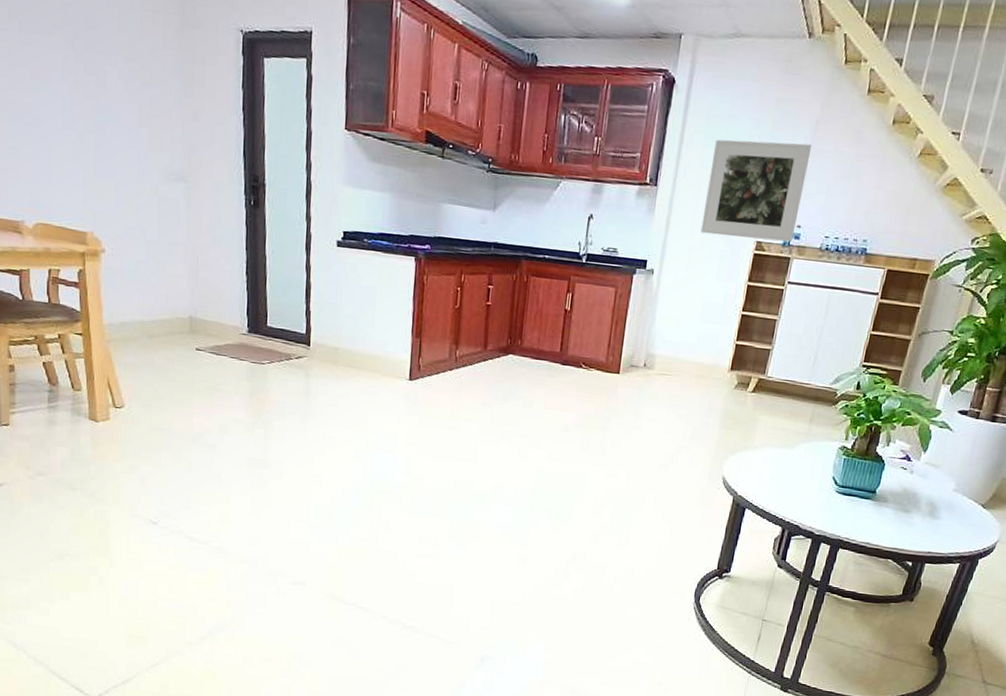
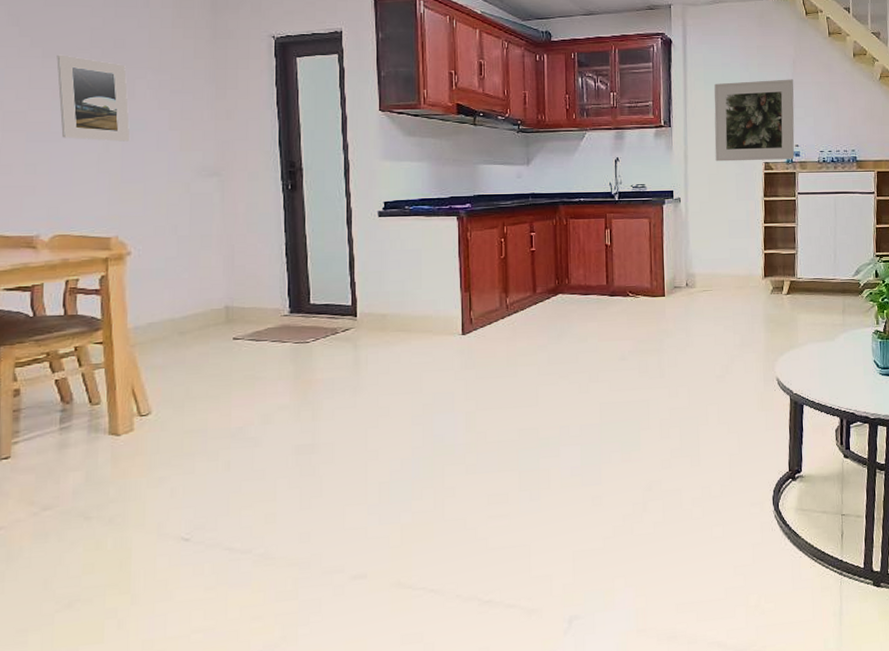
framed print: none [33,30,103,134] -> present [56,54,131,142]

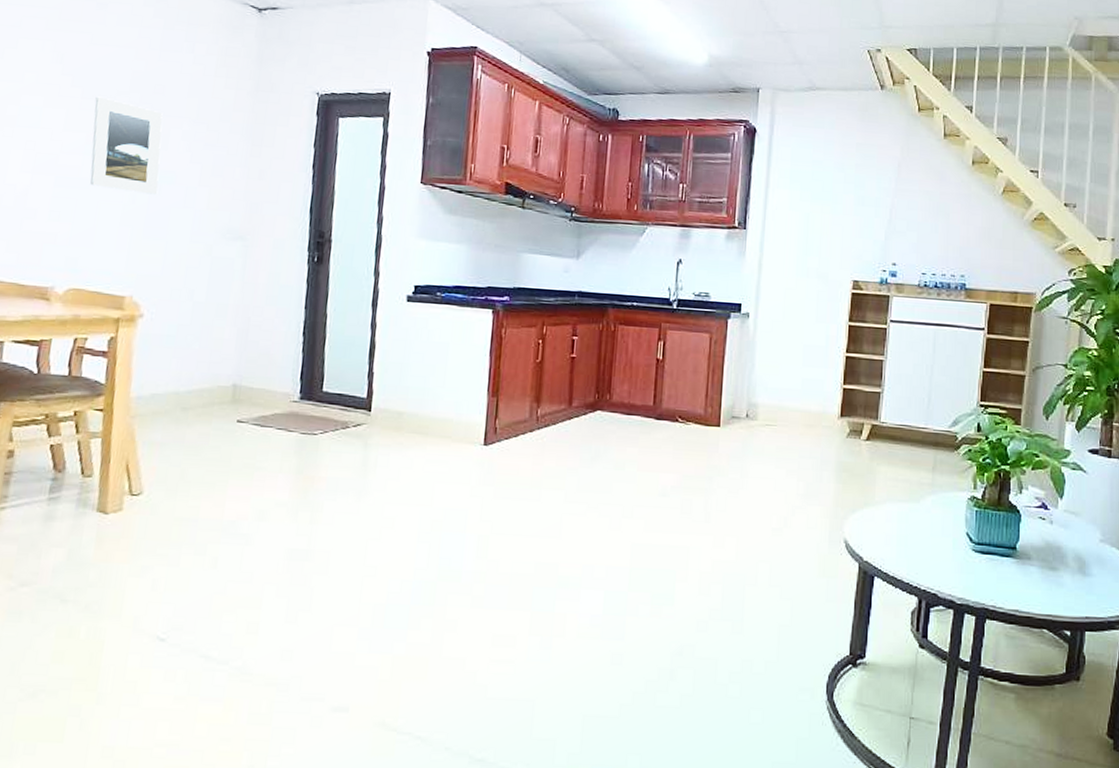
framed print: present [714,79,795,162] -> none [794,183,897,280]

